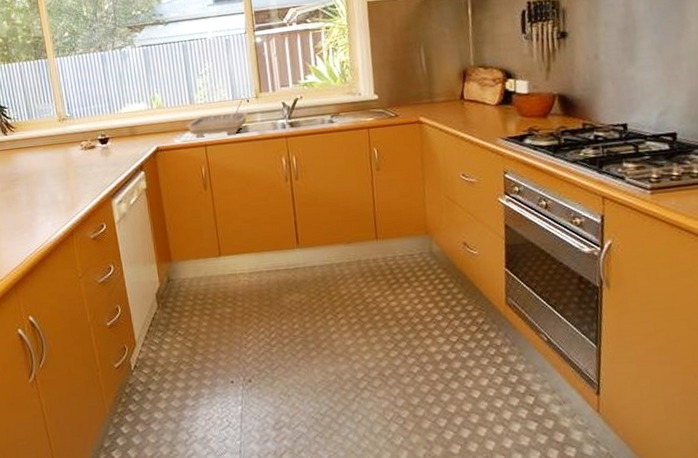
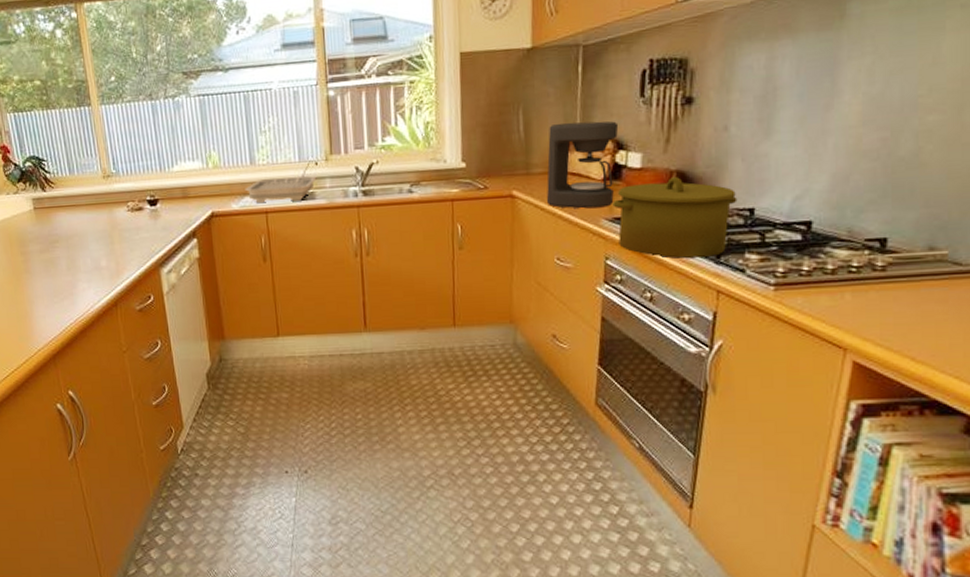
coffee maker: none [447,54,507,131] -> present [546,121,619,209]
cooking pot: none [506,100,612,170] -> present [612,177,738,258]

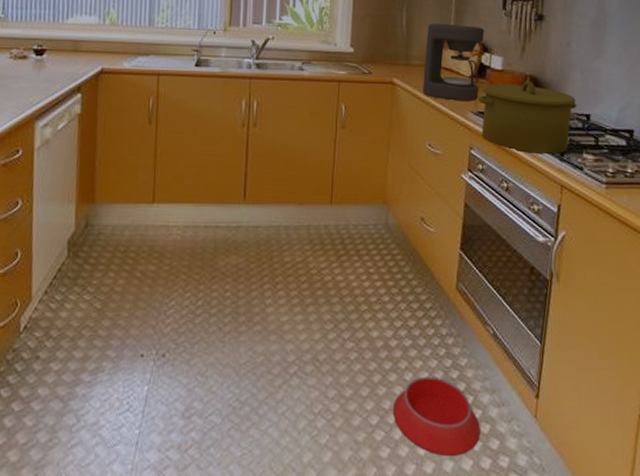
dish rack: present [245,176,317,204] -> none [140,41,214,67]
pet bowl: none [534,488,628,561] -> present [393,376,480,456]

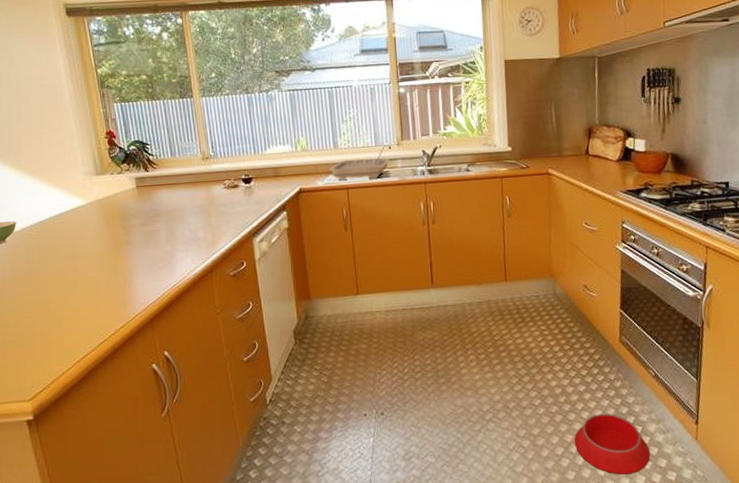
dish rack: none [140,41,214,67] -> present [329,158,391,181]
coffee maker: present [422,23,485,102] -> none [574,115,627,184]
cooking pot: present [478,81,577,154] -> none [625,158,716,222]

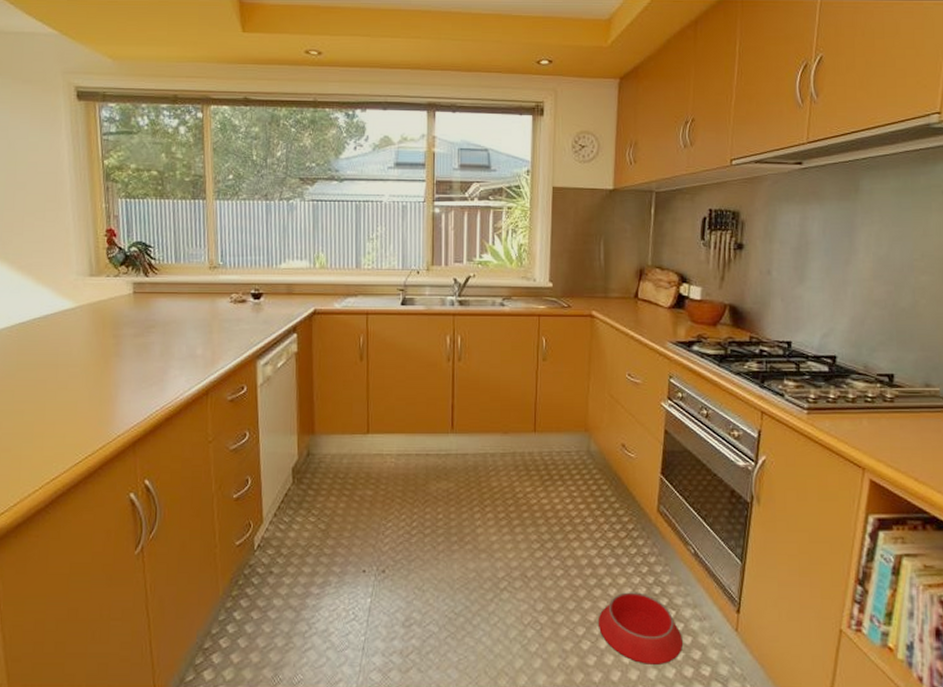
dish rack: present [329,158,391,181] -> none [348,282,418,305]

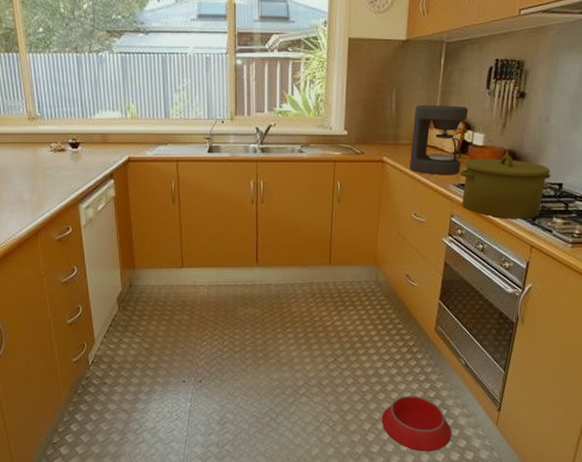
coffee maker: none [620,255,683,332] -> present [409,104,469,175]
cooking pot: none [676,310,778,381] -> present [459,155,551,219]

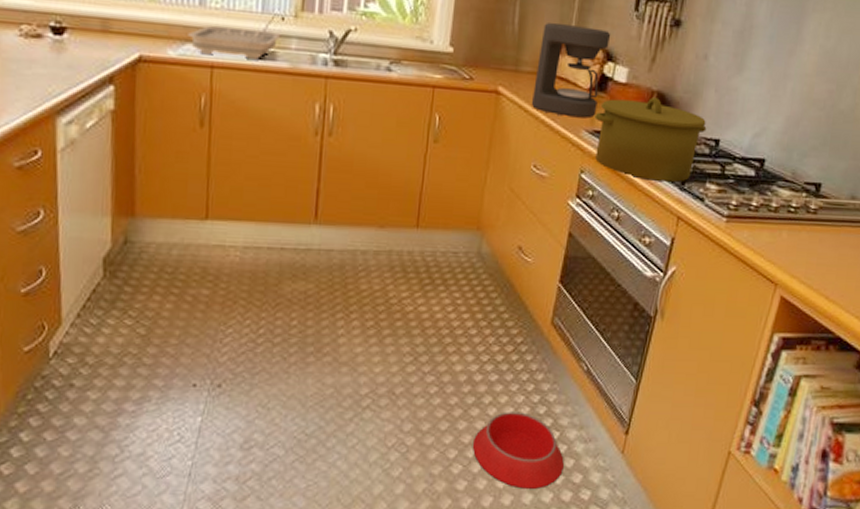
dish rack: none [159,131,223,153] -> present [188,25,281,60]

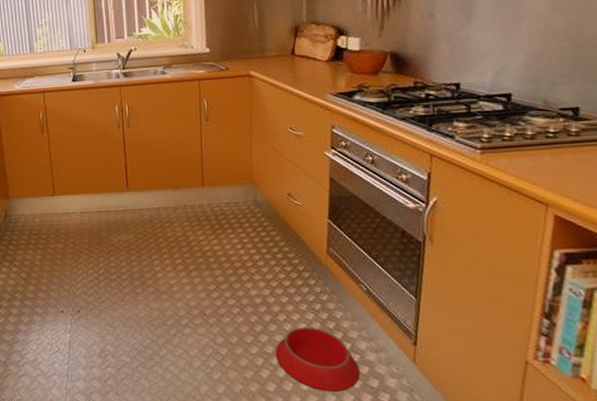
dish rack: present [188,25,281,60] -> none [26,61,85,85]
coffee maker: present [531,22,611,119] -> none [279,11,339,86]
cooking pot: present [594,97,707,182] -> none [336,57,445,127]

